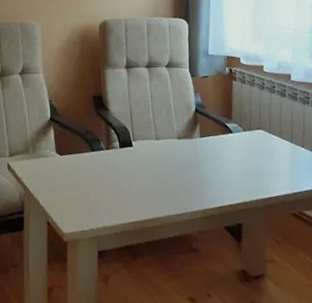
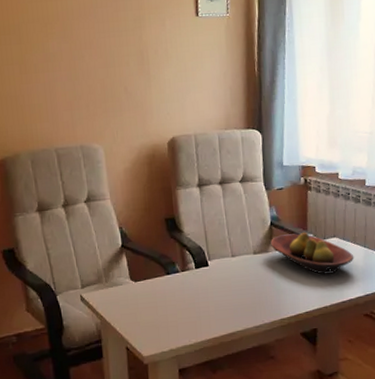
fruit bowl: none [195,121,281,167] -> present [271,231,354,275]

